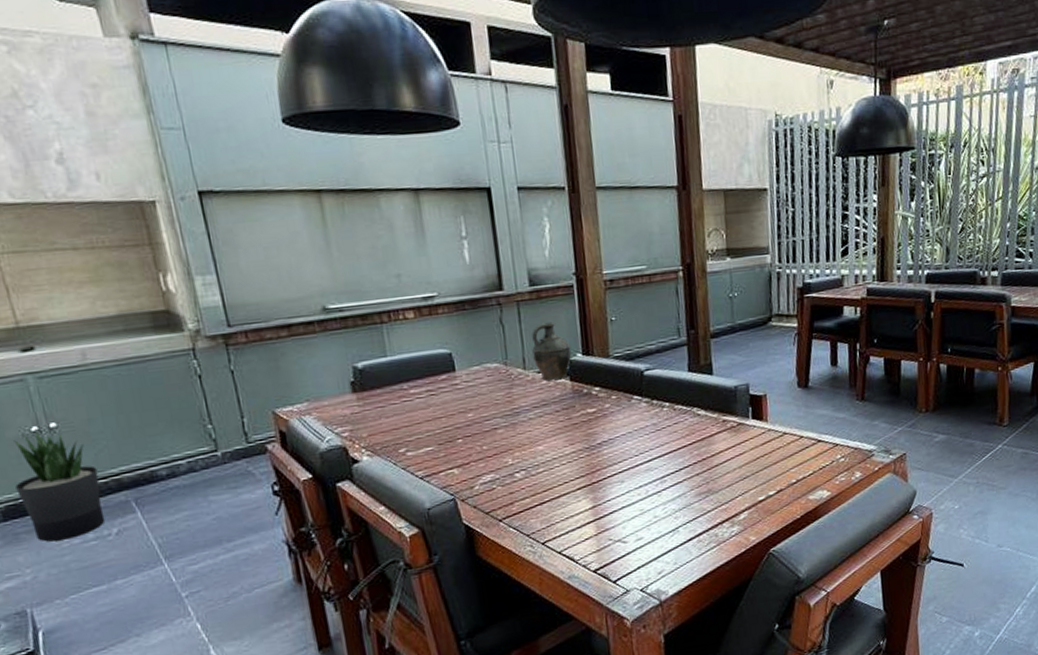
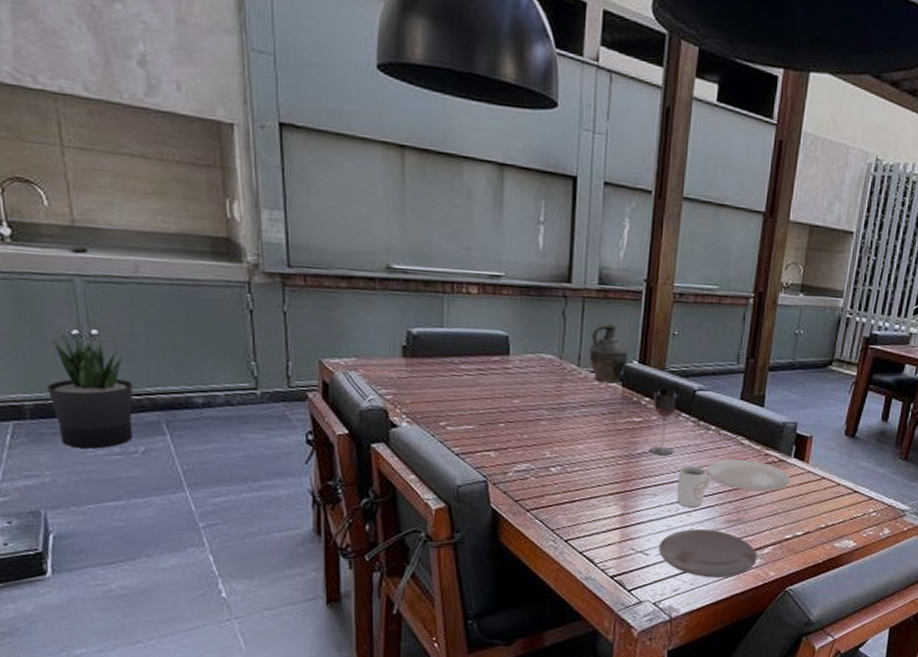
wineglass: none [603,374,632,442] -> present [650,388,679,456]
plate: none [636,505,735,555] -> present [659,529,757,578]
mug: none [641,445,675,488] -> present [677,465,711,508]
plate: none [668,429,754,461] -> present [707,459,791,492]

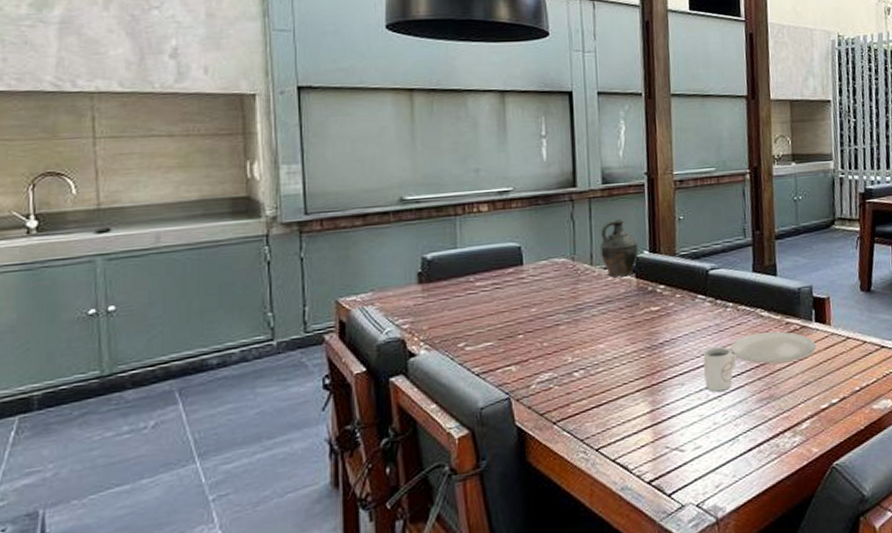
planter: present [47,332,133,449] -> none [59,314,147,434]
wineglass: present [650,388,679,456] -> none [668,272,694,342]
plate: present [659,529,757,578] -> none [694,411,797,467]

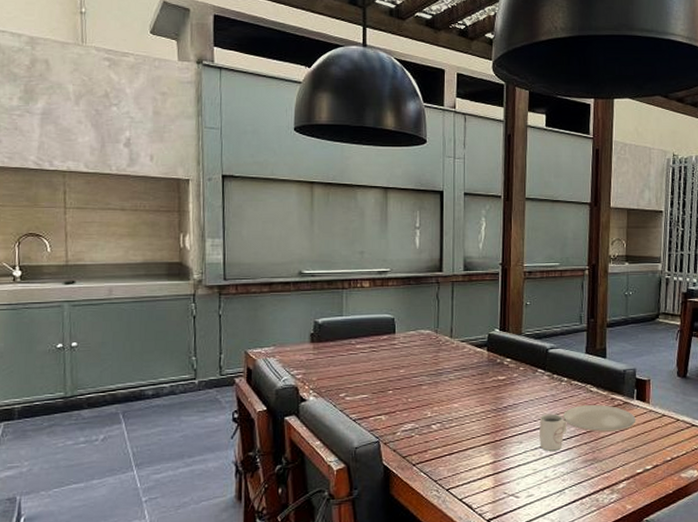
ceramic jug: present [599,219,639,278] -> none [458,301,491,350]

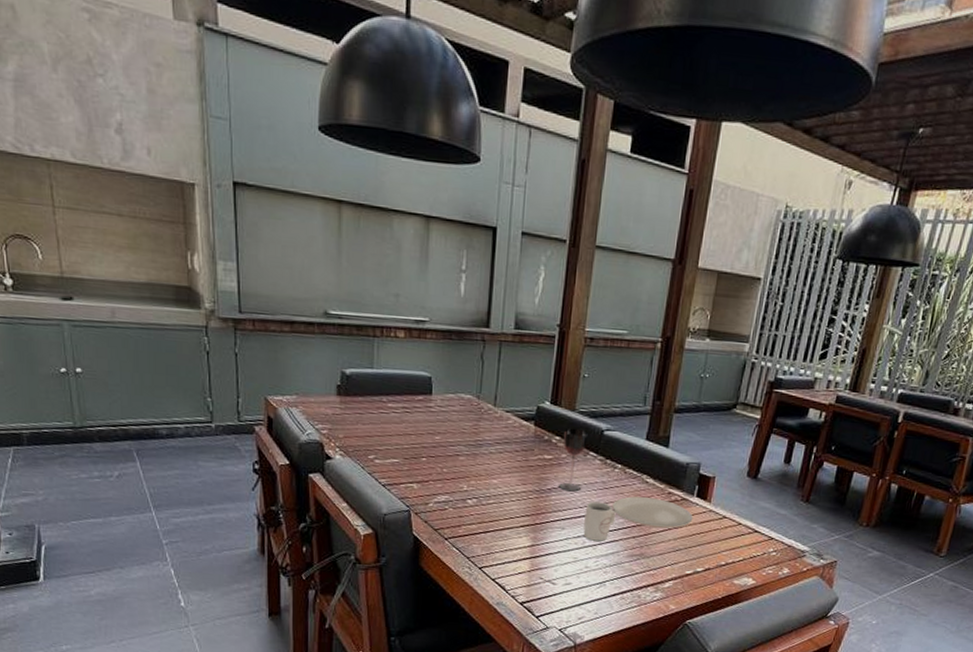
wineglass: none [514,350,535,407] -> present [559,428,588,492]

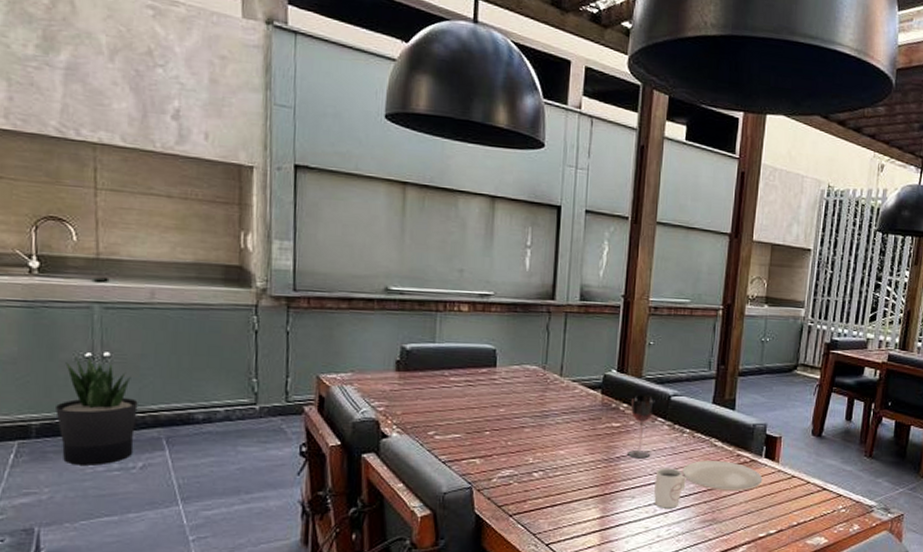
planter: none [41,370,110,473] -> present [55,355,138,465]

